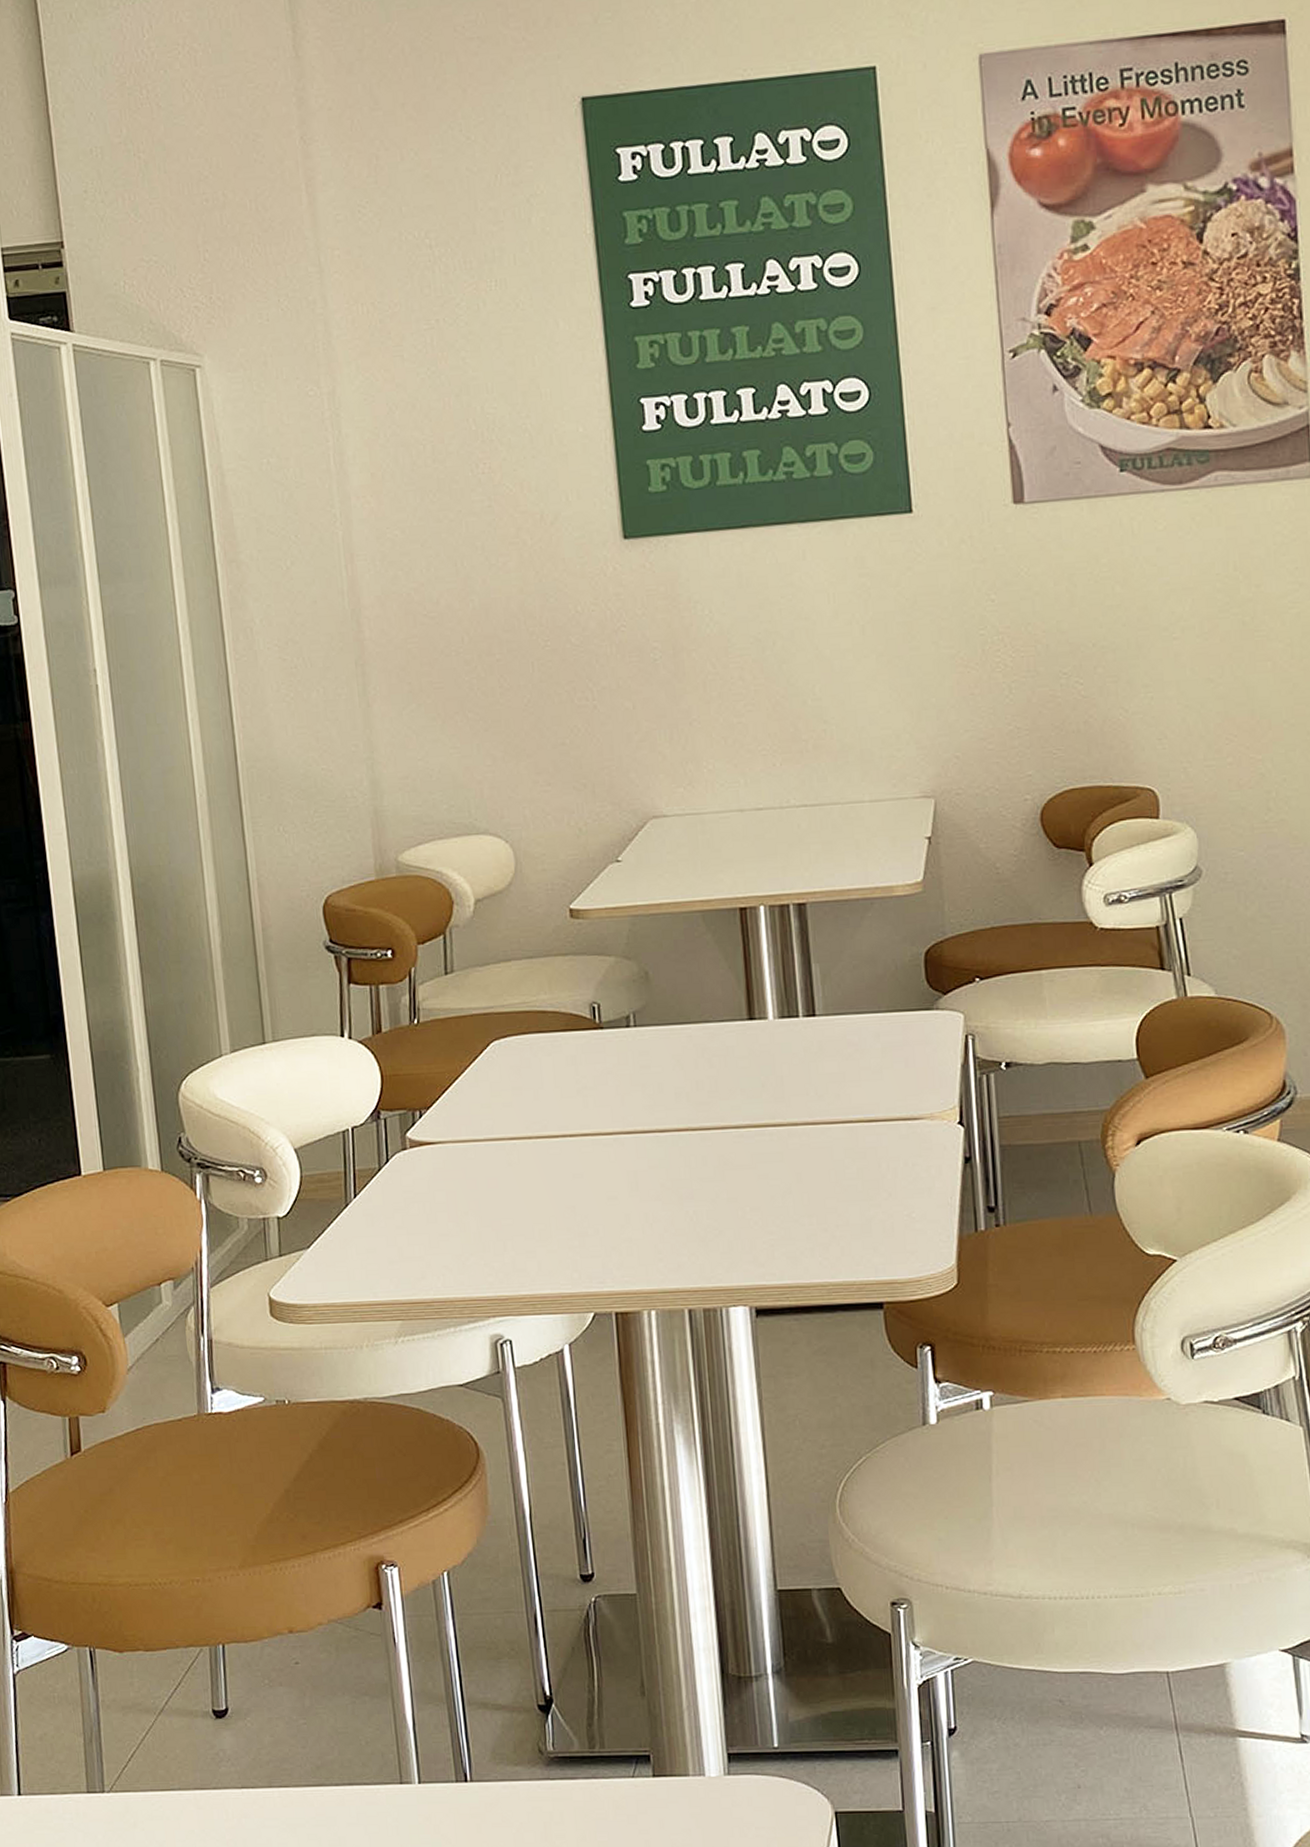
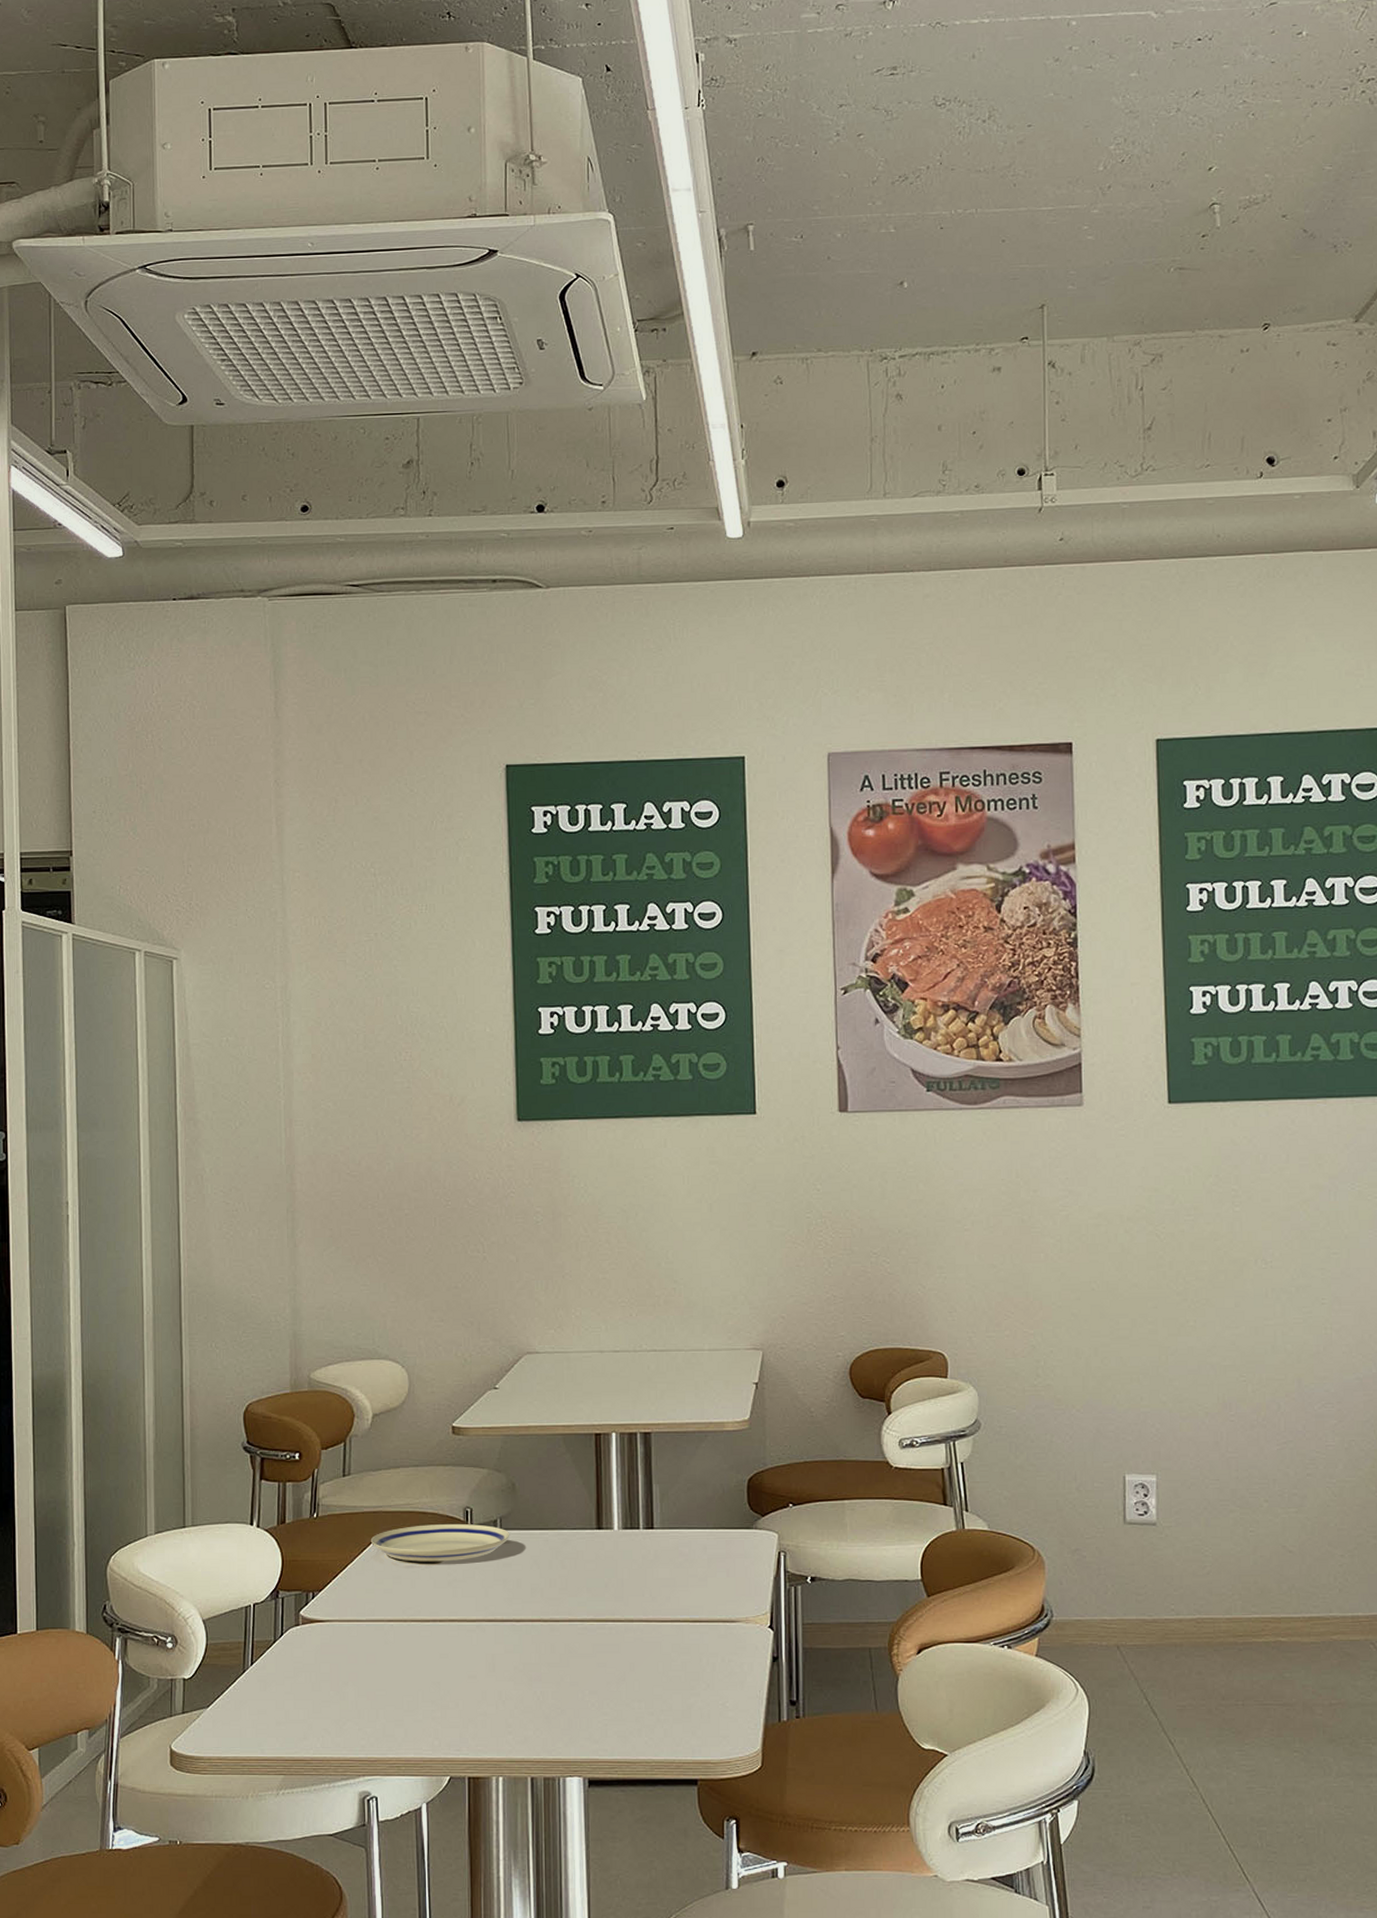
plate: none [482,1022,646,1069] -> present [370,1523,510,1562]

